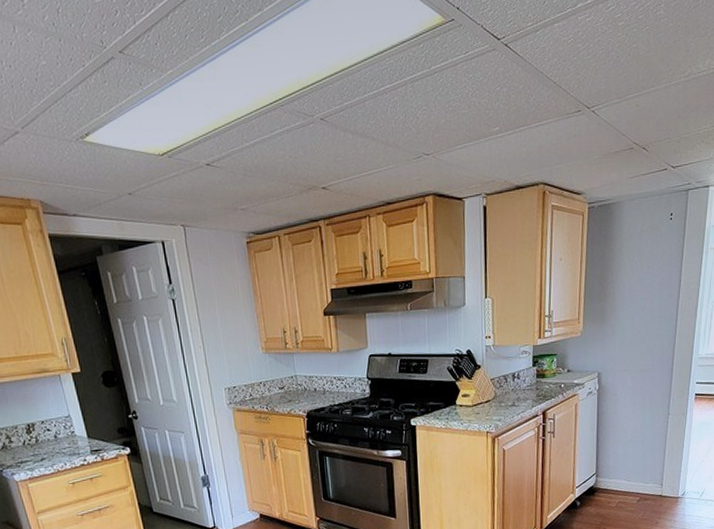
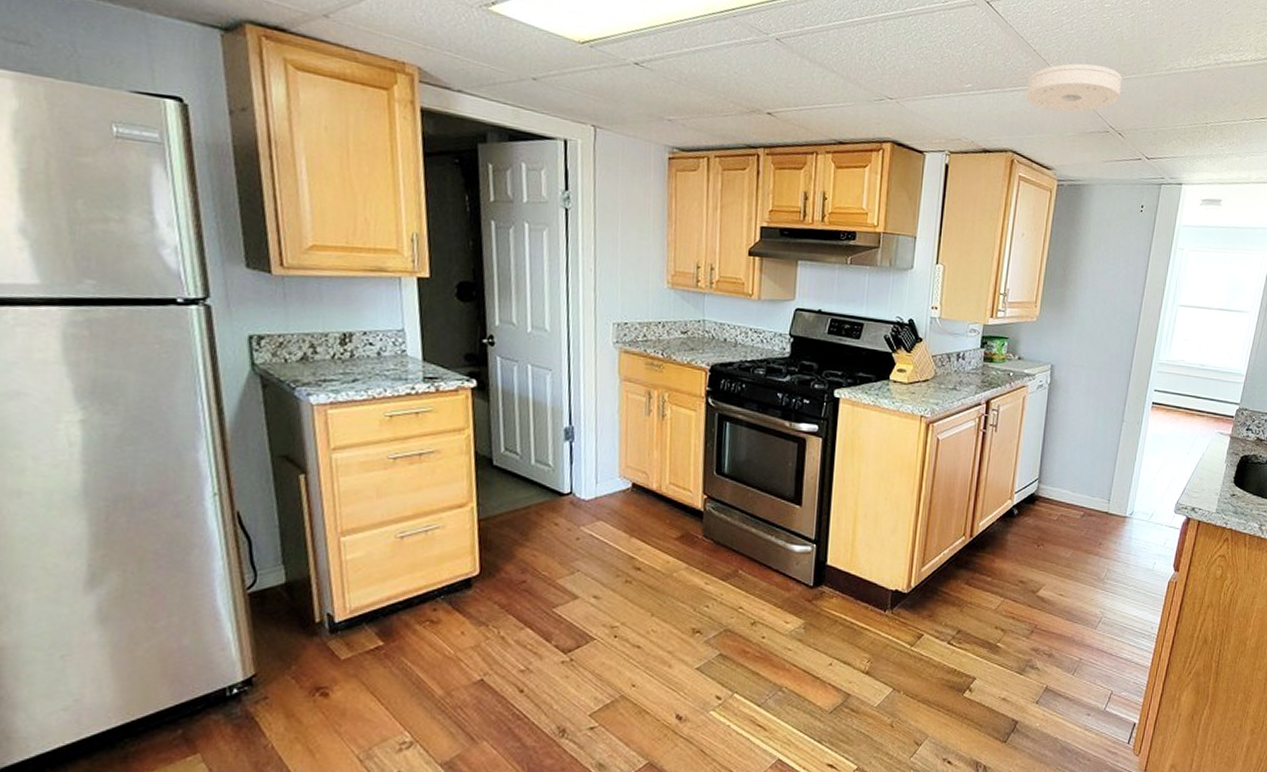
smoke detector: none [550,84,642,138] -> present [1025,63,1122,112]

